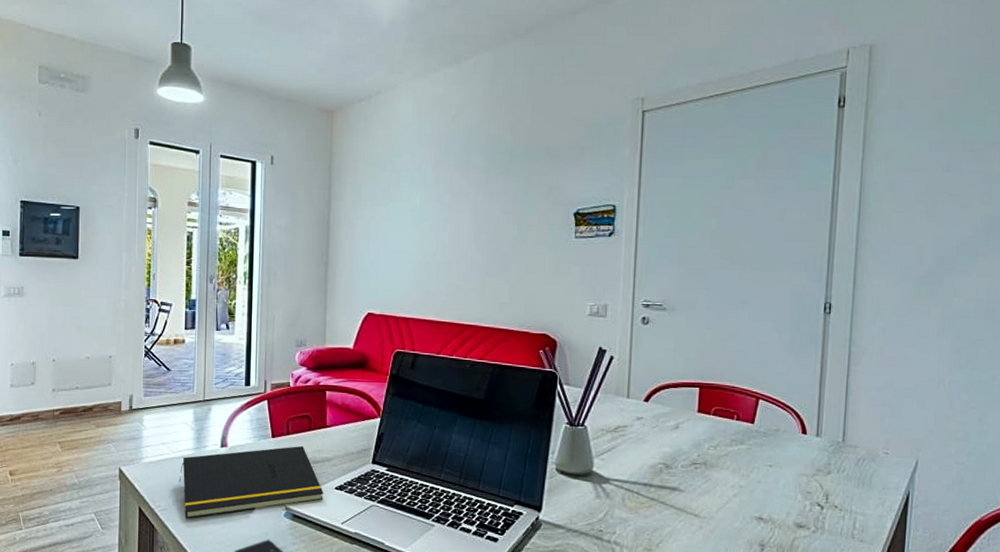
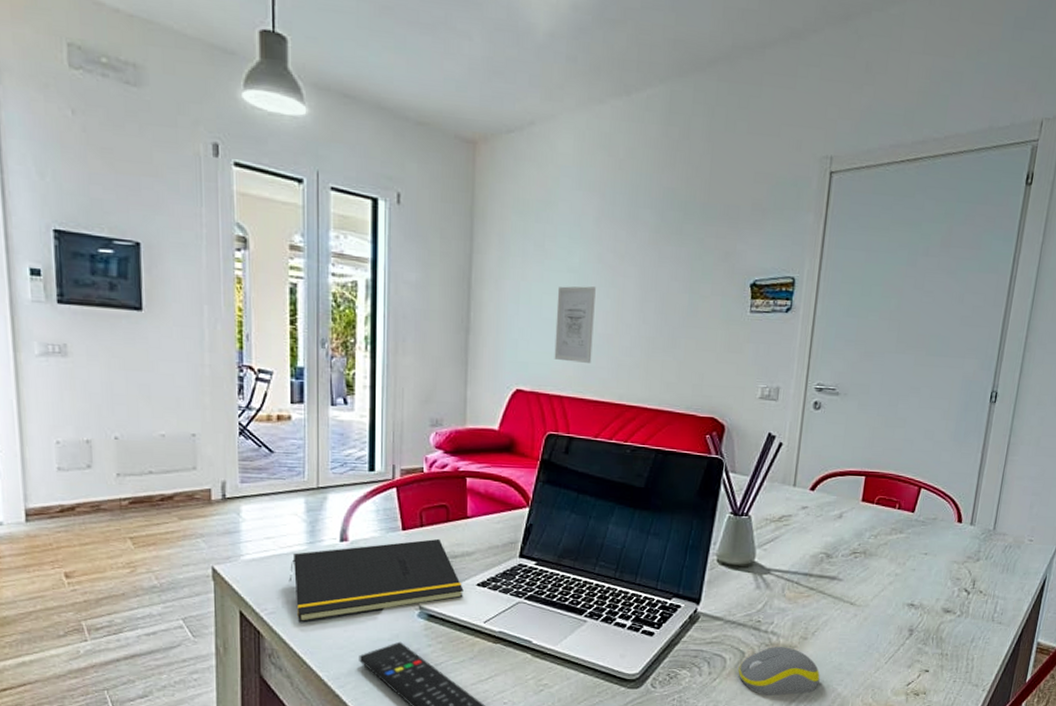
wall art: none [400,222,435,288] -> present [554,286,596,363]

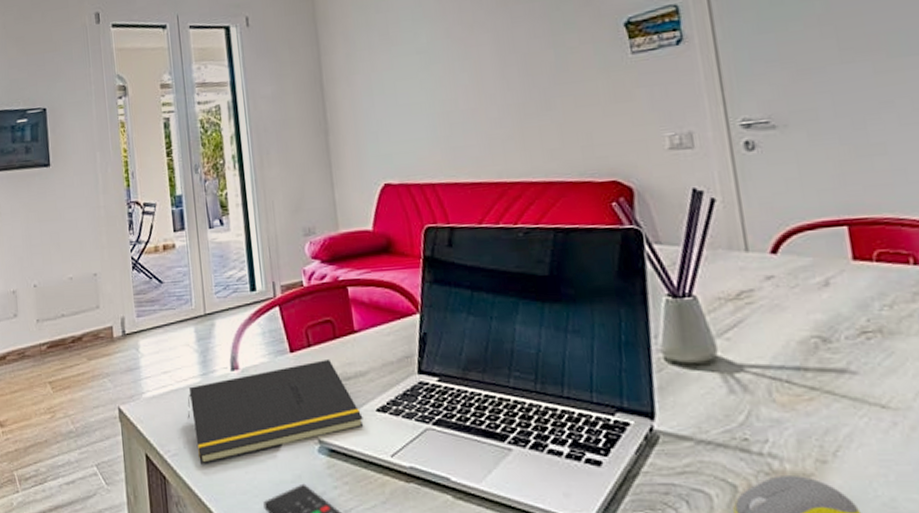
wall art: present [554,286,596,363] -> none [409,63,459,146]

